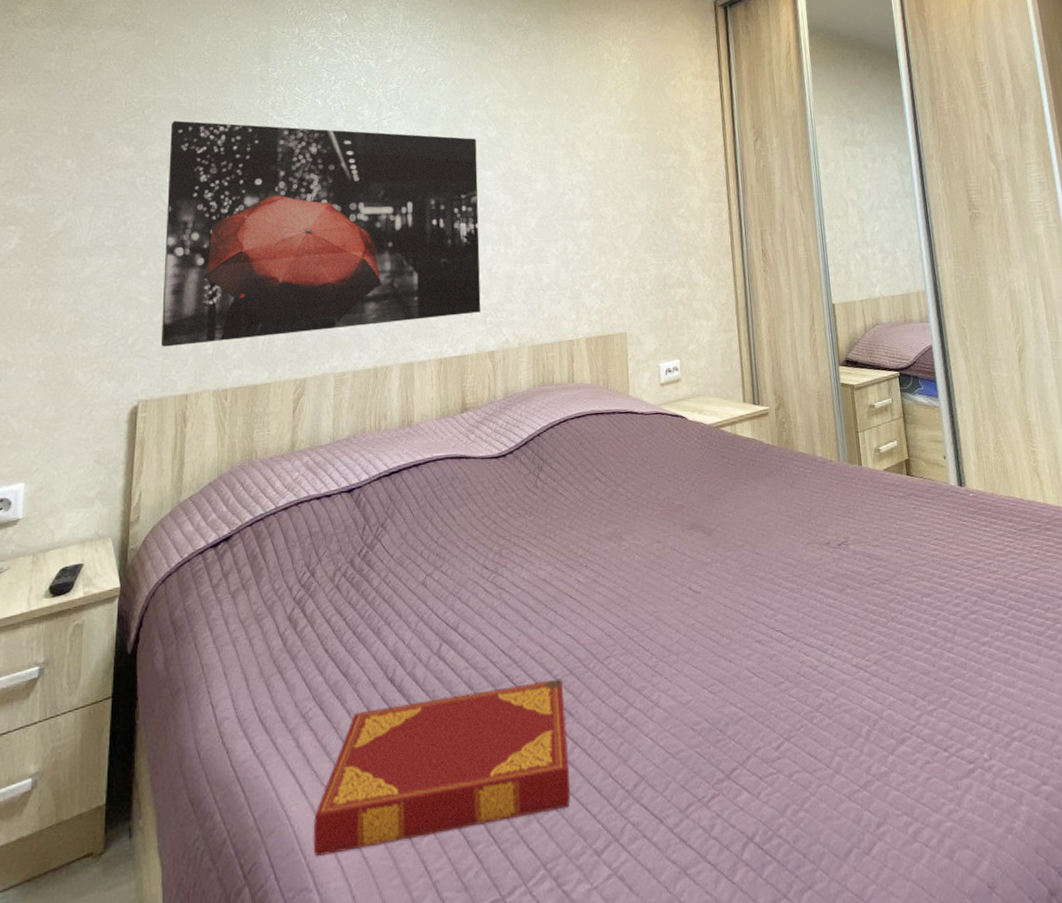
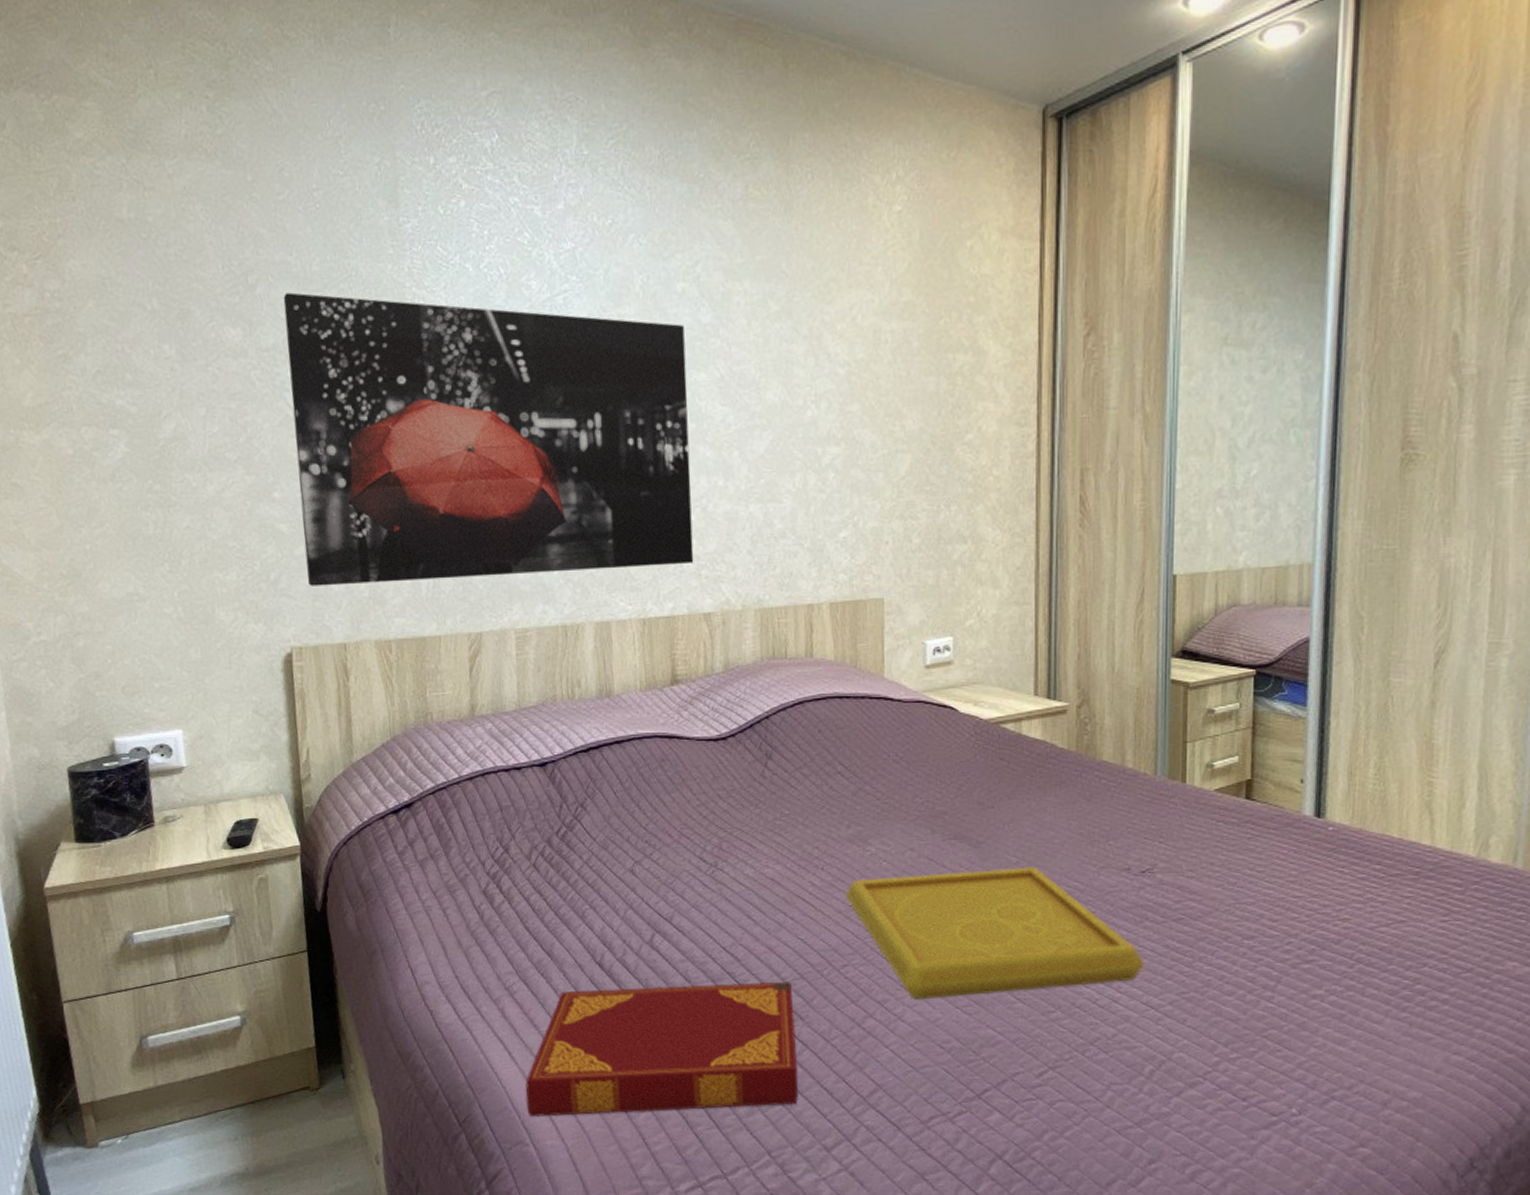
serving tray: none [606,547,851,684] -> present [846,866,1145,1000]

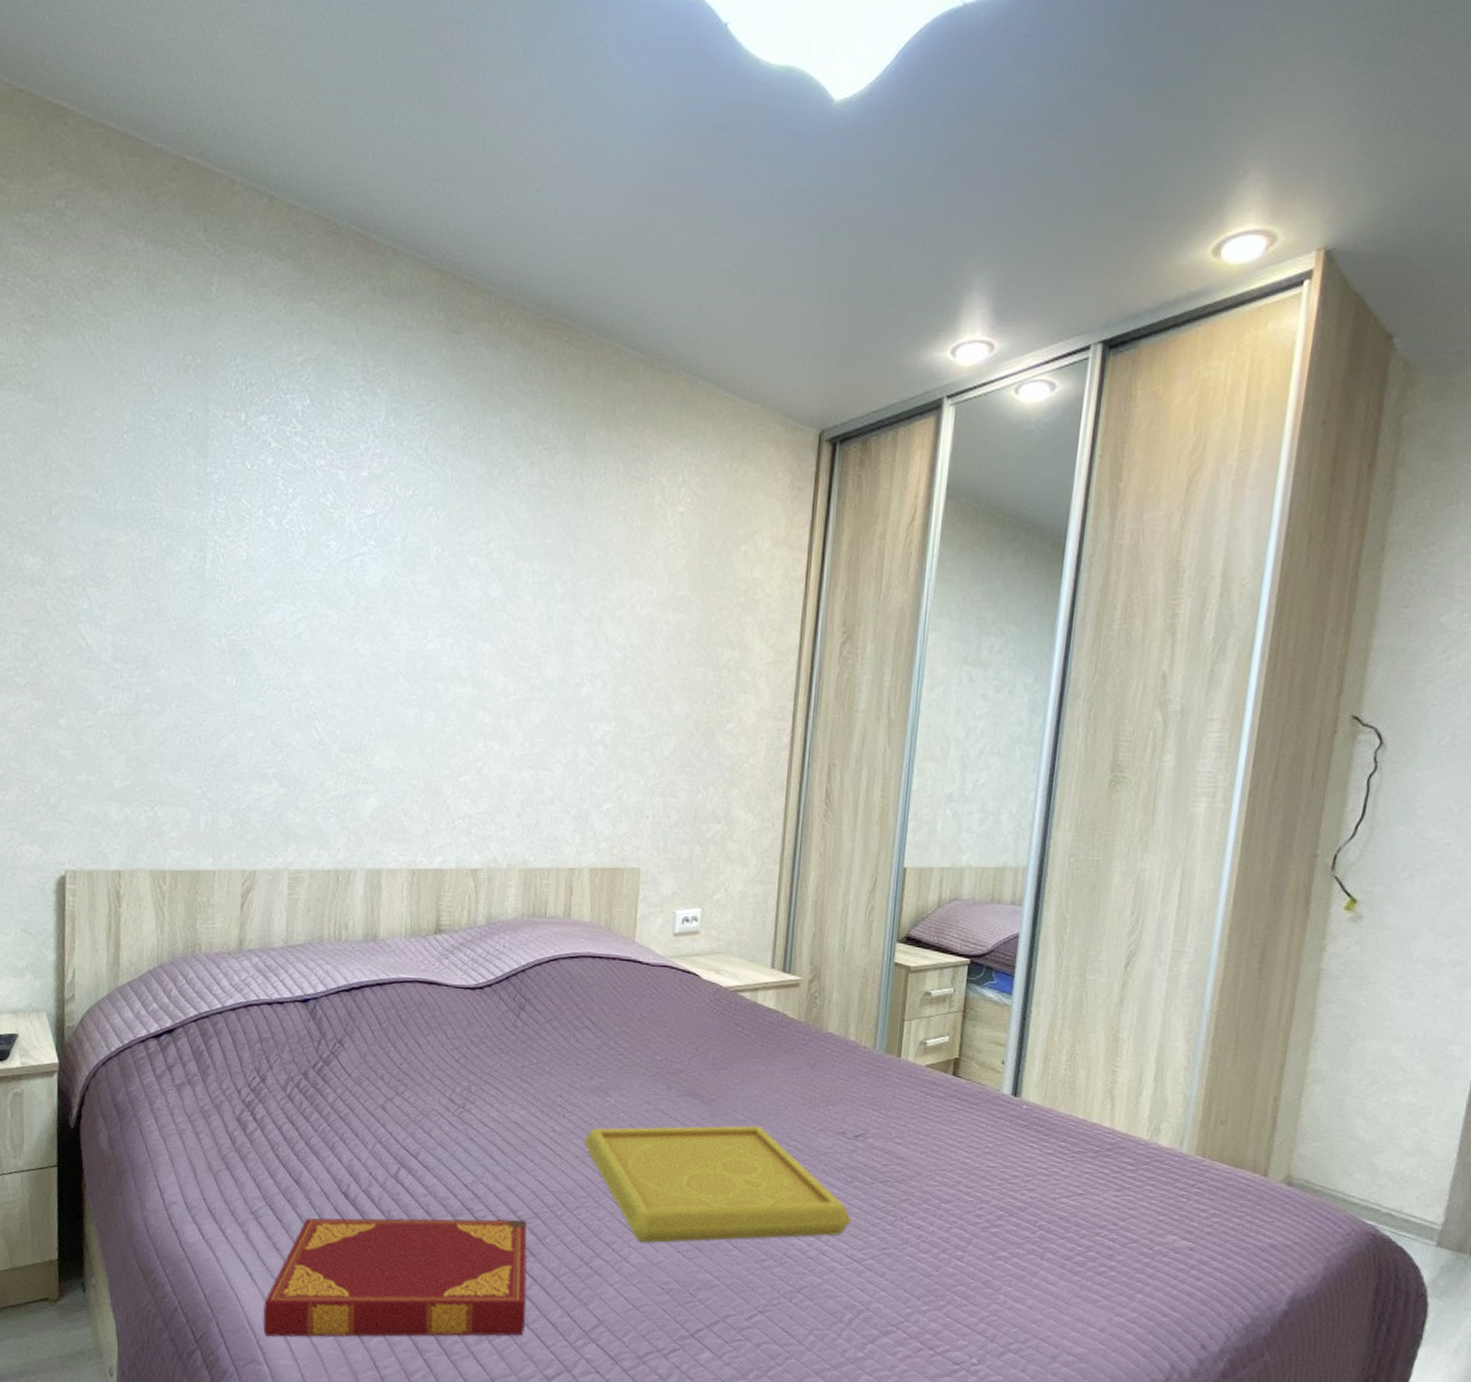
wall art: present [283,292,694,586] -> none [85,528,473,822]

